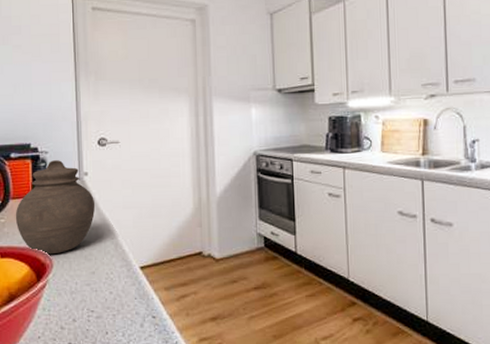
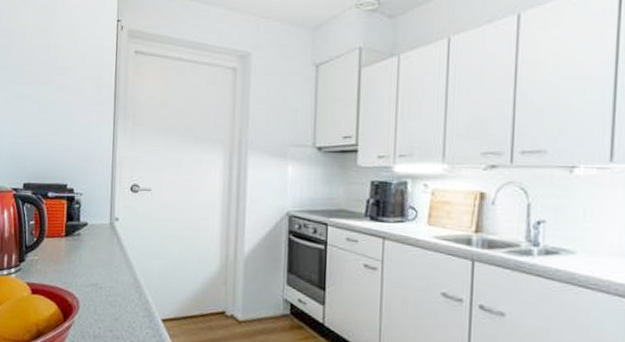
jar: present [15,160,96,255] -> none [48,203,124,297]

